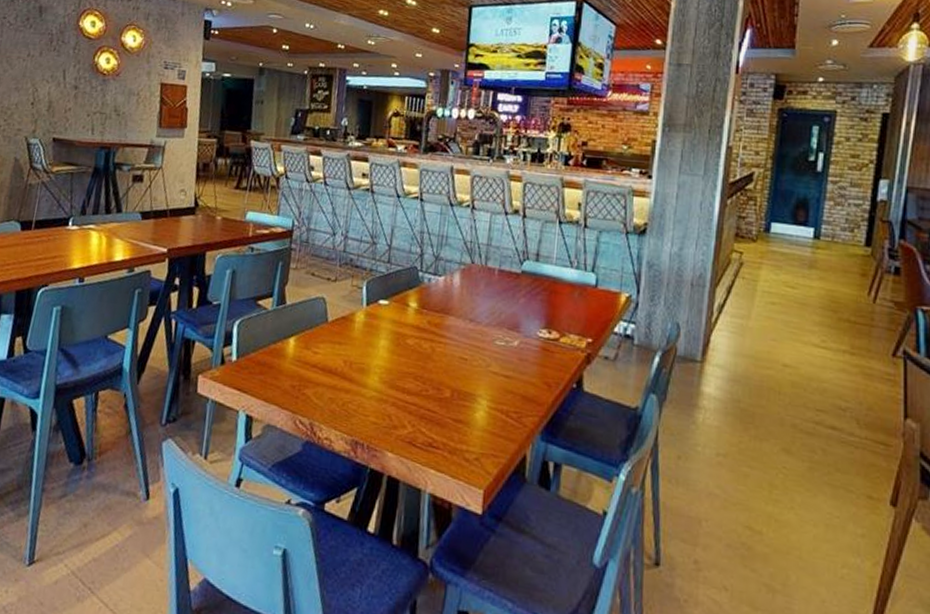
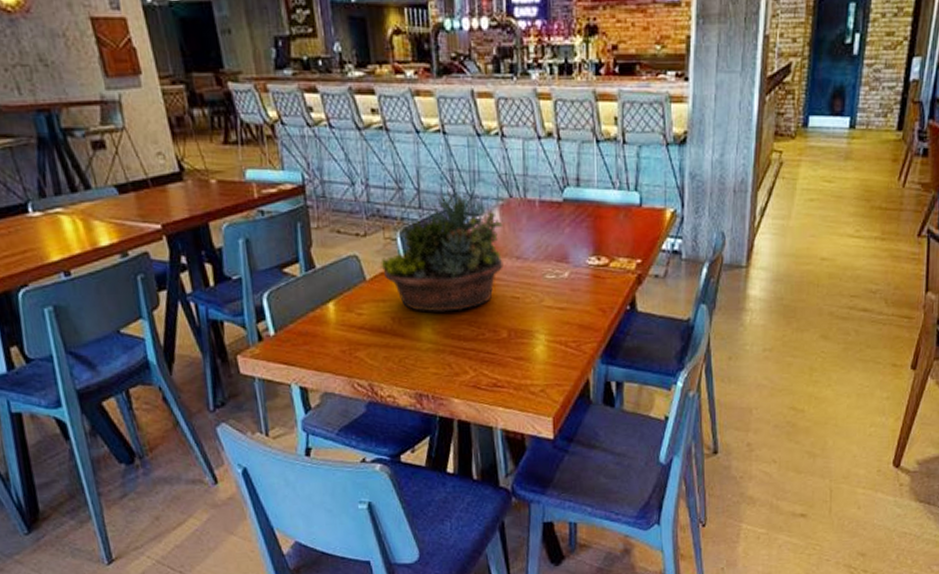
succulent planter: none [343,250,462,364] -> present [380,190,503,312]

